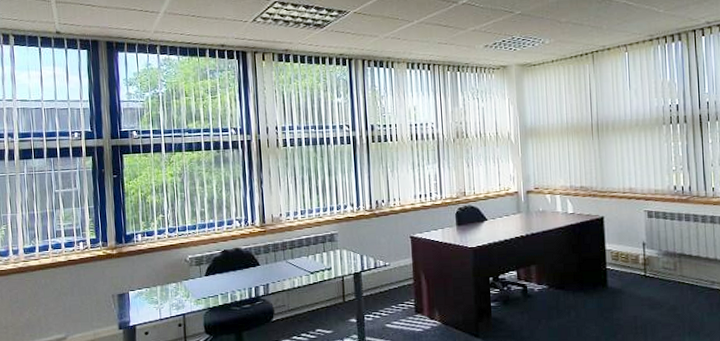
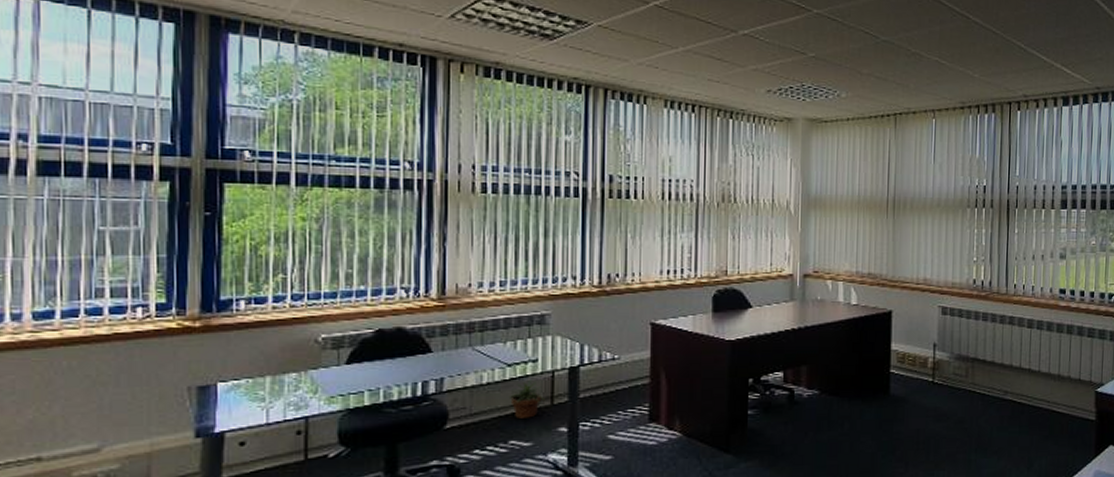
potted plant: none [313,283,339,313] -> present [509,379,546,418]

